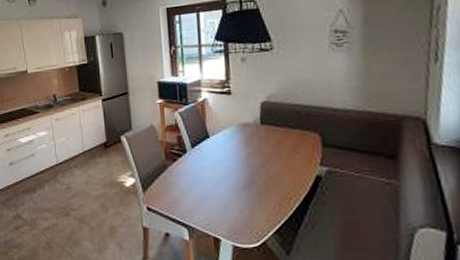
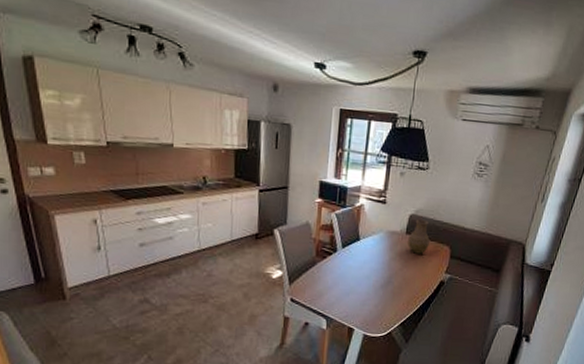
vase: none [264,105,292,146] -> present [407,219,430,254]

